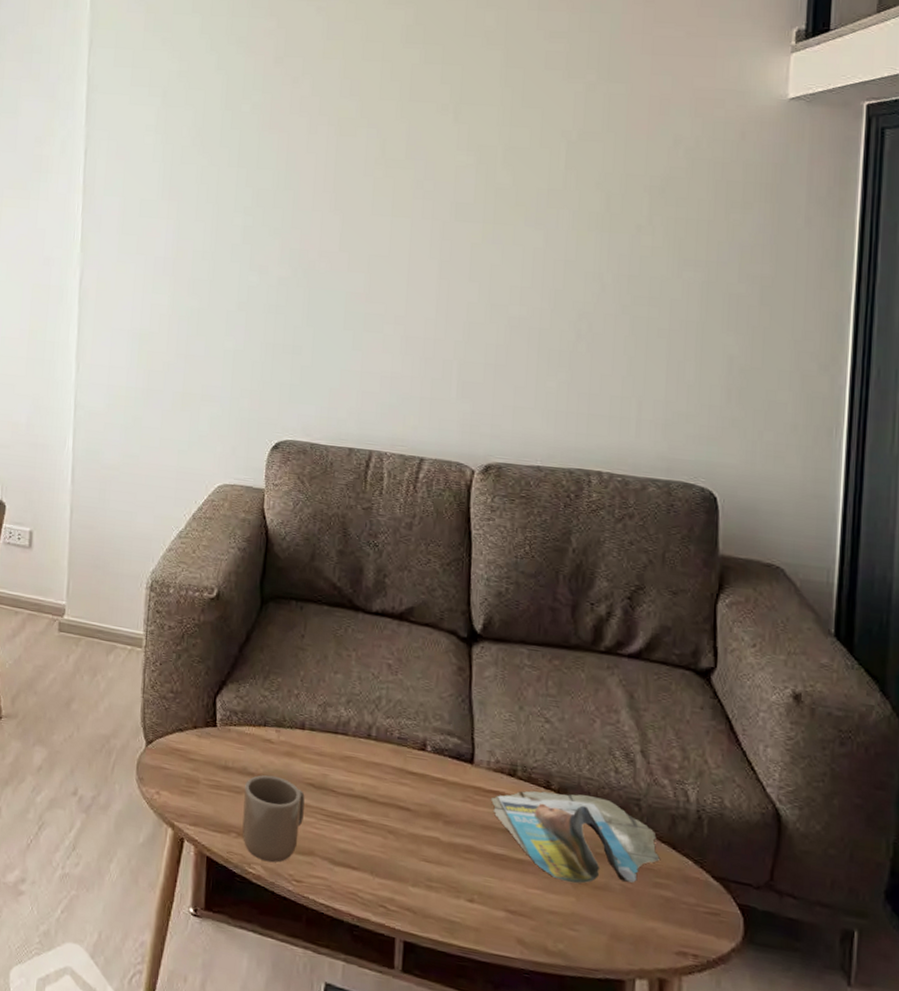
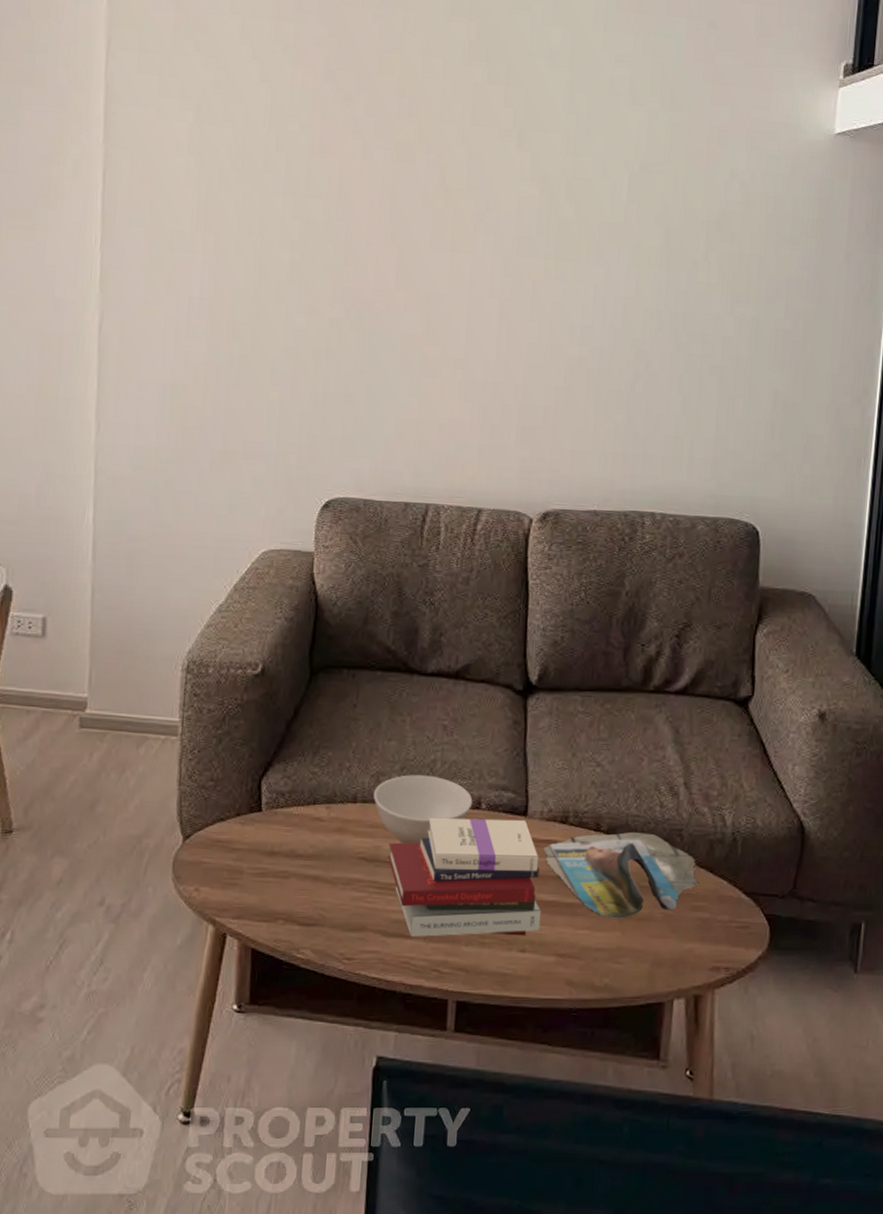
mug: present [242,774,305,862] -> none [289,854,357,943]
bowl: none [320,708,418,778] -> present [373,775,473,844]
books: none [335,753,490,886] -> present [388,818,541,937]

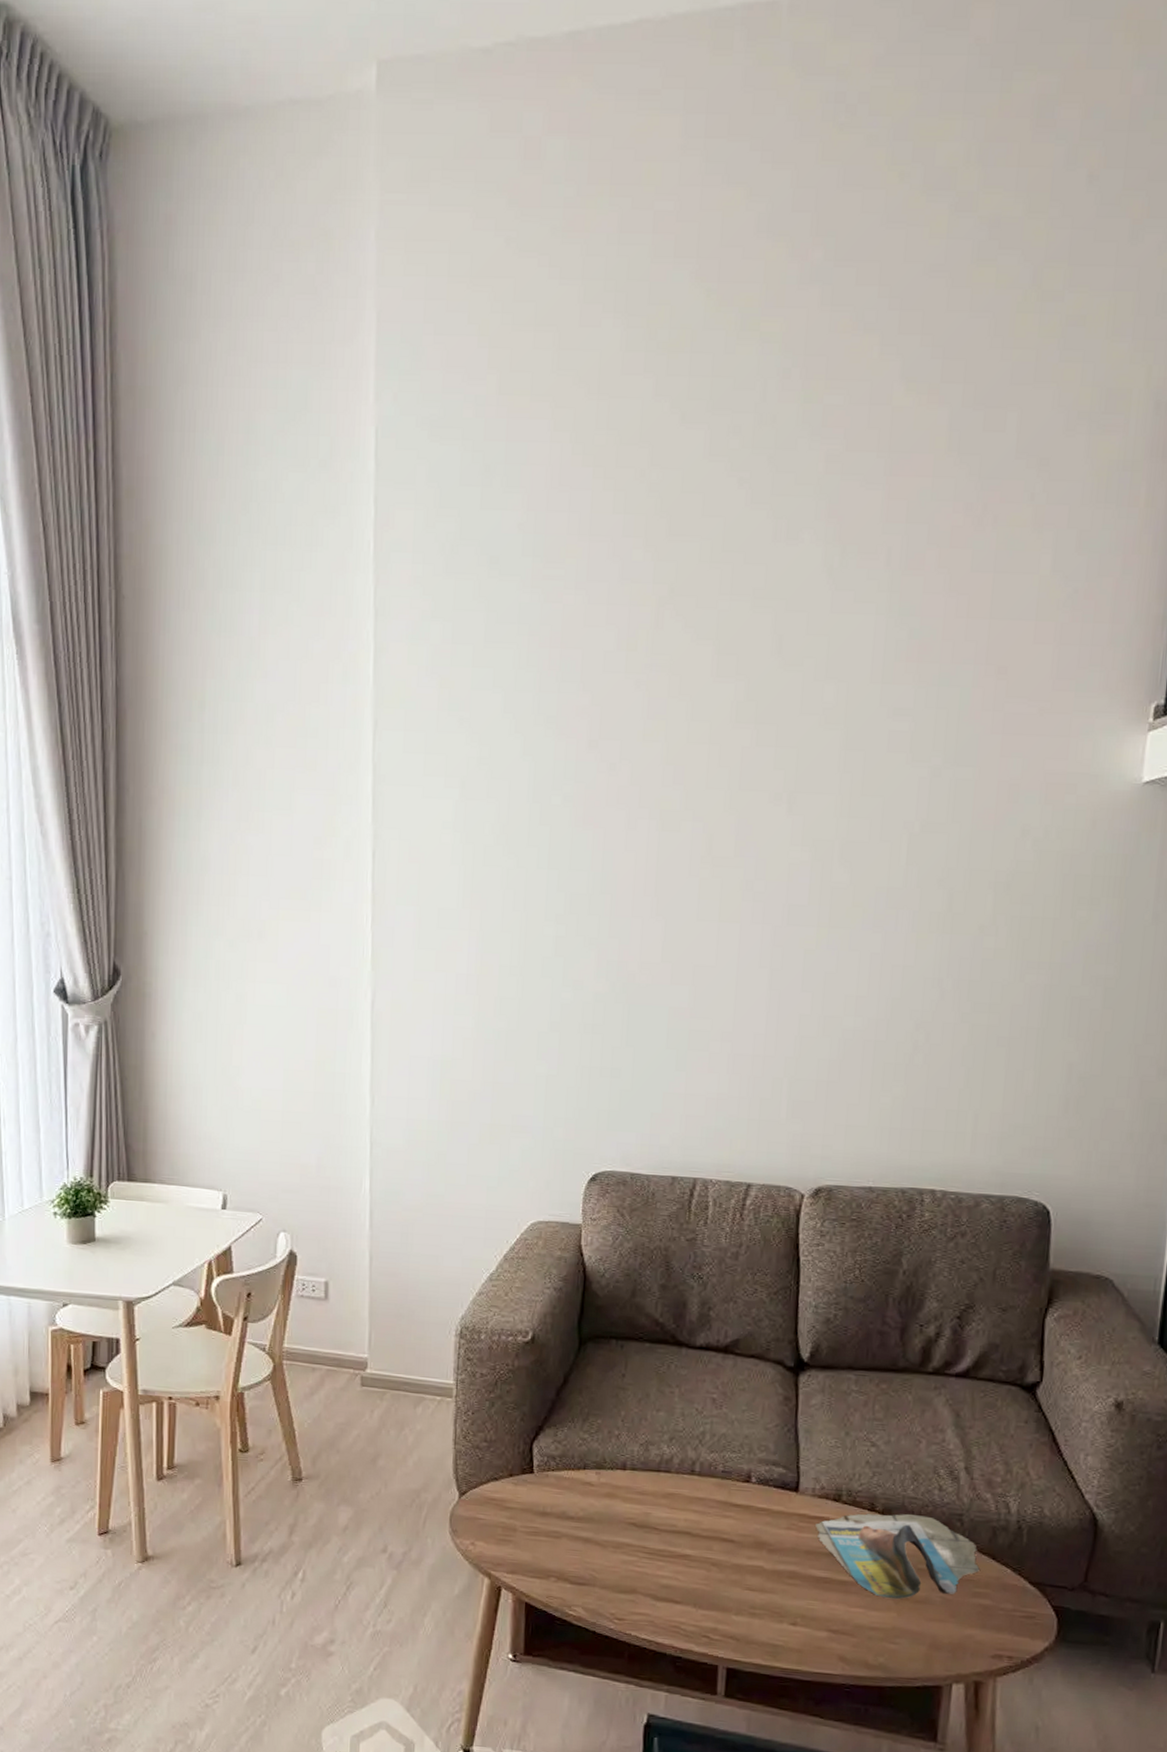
bowl: present [373,775,473,844] -> none [642,1445,743,1513]
books: present [388,818,541,937] -> none [657,1489,813,1610]

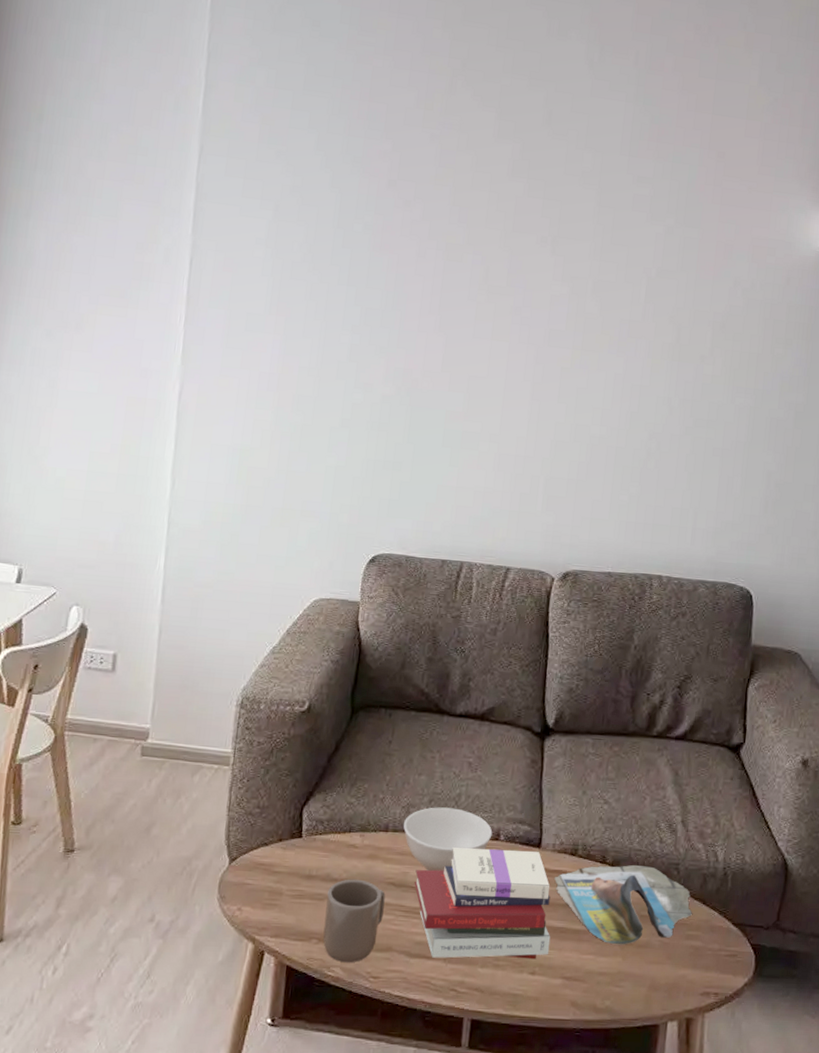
mug: none [561,1517,627,1603] -> present [322,879,386,962]
bowl: none [642,1445,743,1513] -> present [403,807,493,871]
books: none [657,1489,813,1610] -> present [414,848,551,960]

